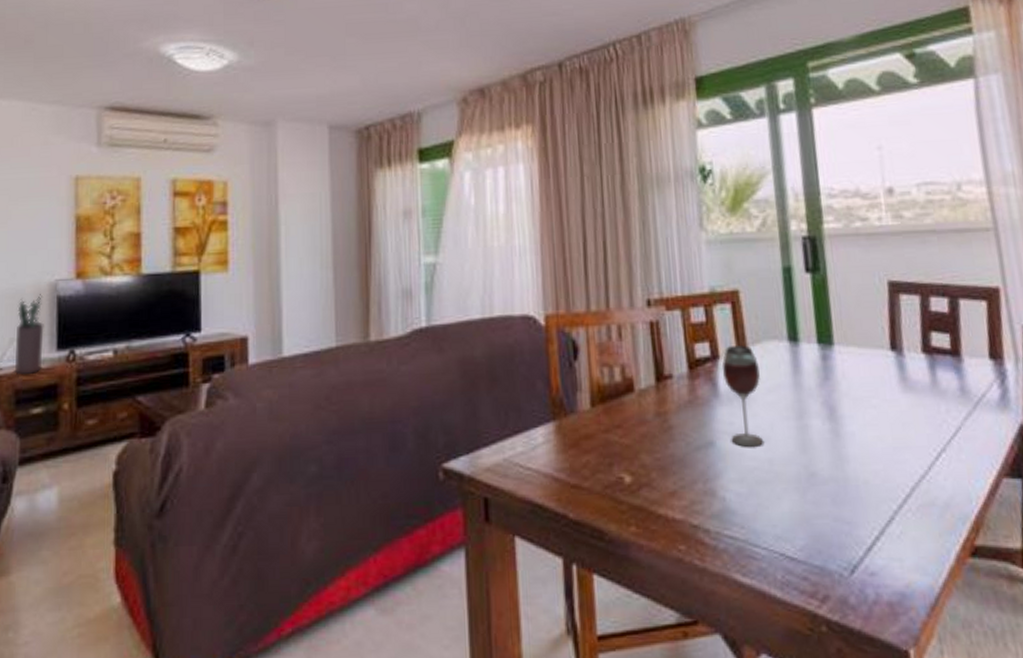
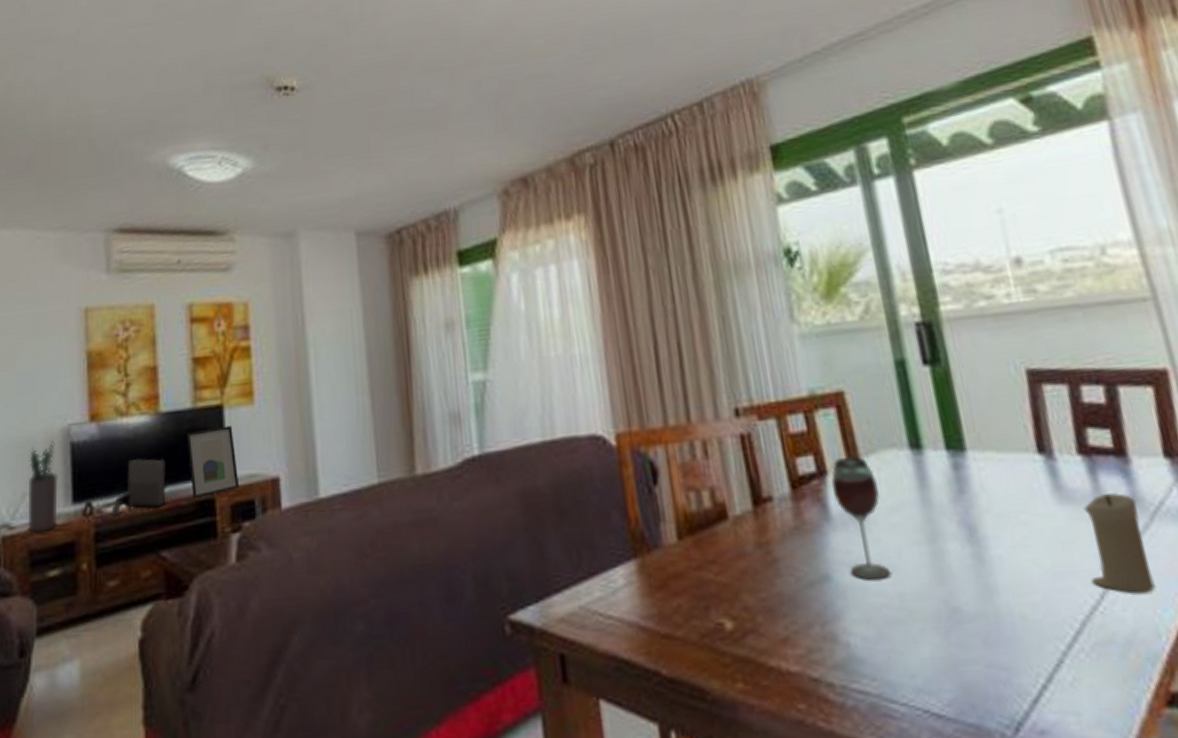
video game console: none [94,313,146,364] -> present [113,458,167,516]
picture frame: none [164,289,211,352] -> present [186,426,239,499]
candle: none [922,386,972,467] -> present [1083,493,1156,593]

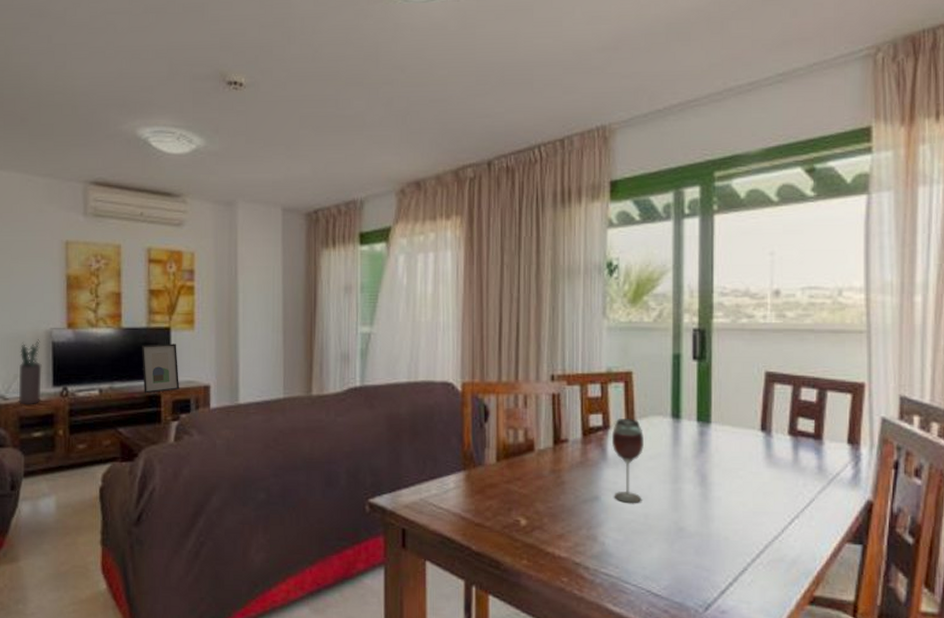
video game console: present [113,458,167,516] -> none [83,359,125,399]
candle: present [1083,493,1156,593] -> none [778,464,821,532]

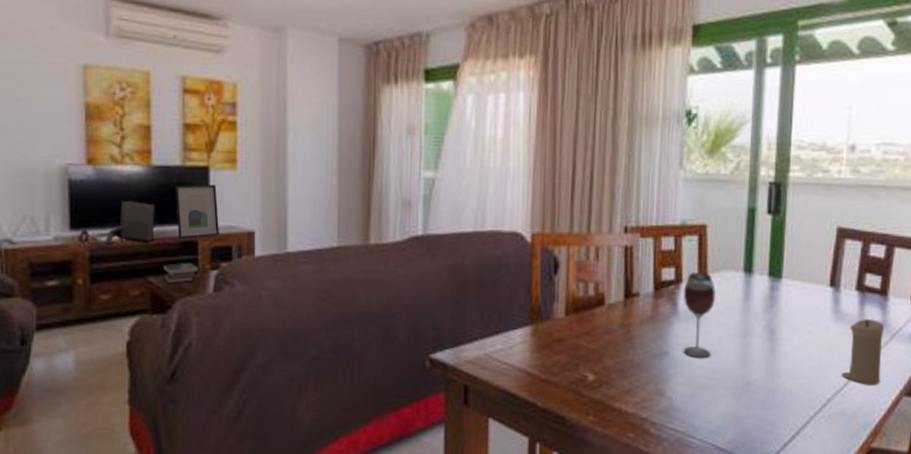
vase: present [19,339,42,405] -> none [29,176,56,251]
video game console: none [83,359,125,399] -> present [106,200,156,245]
books: none [132,414,161,433] -> present [164,262,198,283]
candle: none [778,464,821,532] -> present [842,319,885,385]

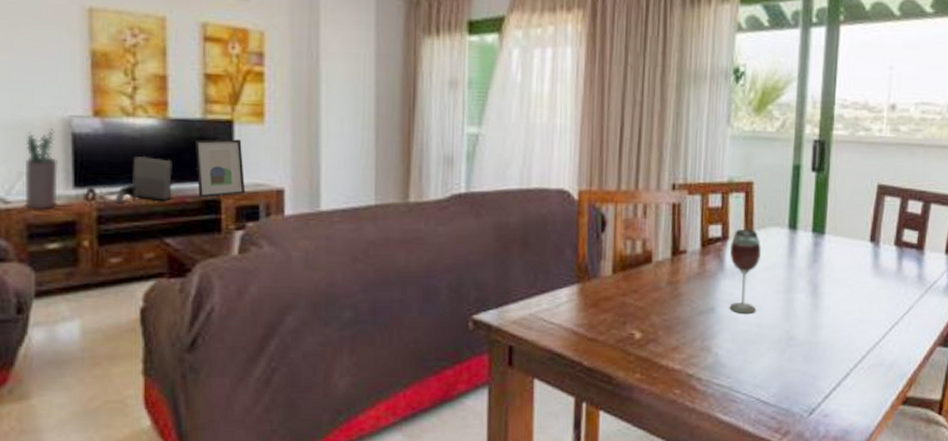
vase: none [29,176,56,251] -> present [25,129,58,210]
books: present [164,262,198,283] -> none [182,222,221,245]
candle: present [842,319,885,385] -> none [880,273,921,337]

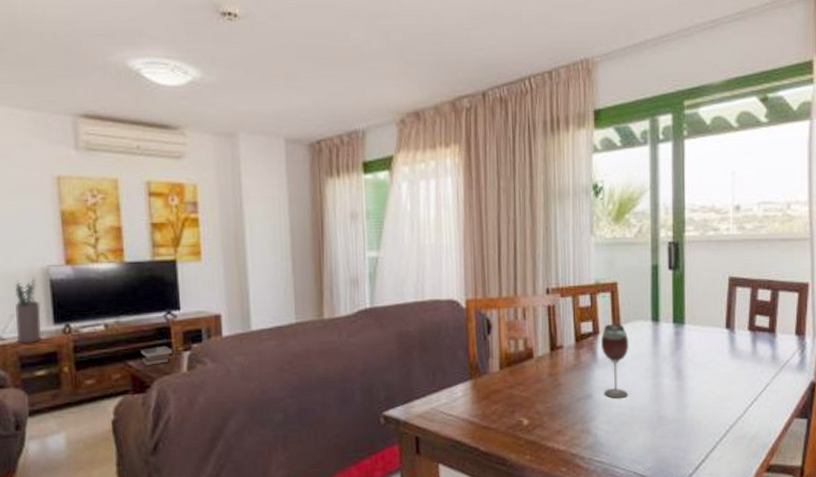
video game console: present [116,155,174,204] -> none [87,294,132,335]
books: none [182,222,221,245] -> present [141,346,172,365]
picture frame: present [194,139,245,198] -> none [146,276,189,326]

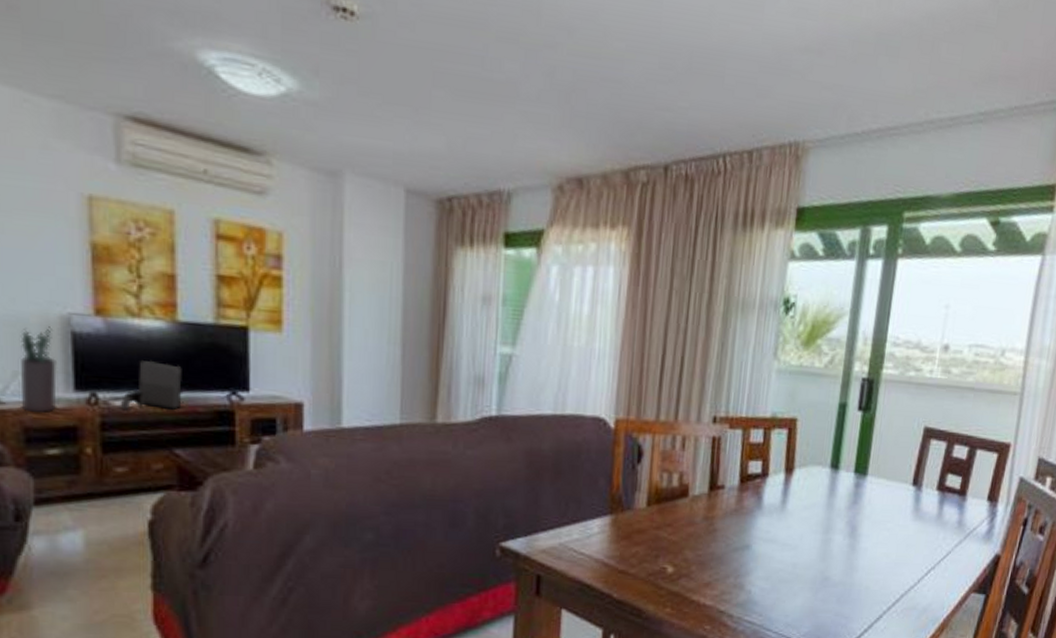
video game console: none [87,294,132,335] -> present [121,360,184,411]
books: present [141,346,172,365] -> none [193,434,235,457]
wineglass: present [600,324,628,398] -> none [765,466,801,552]

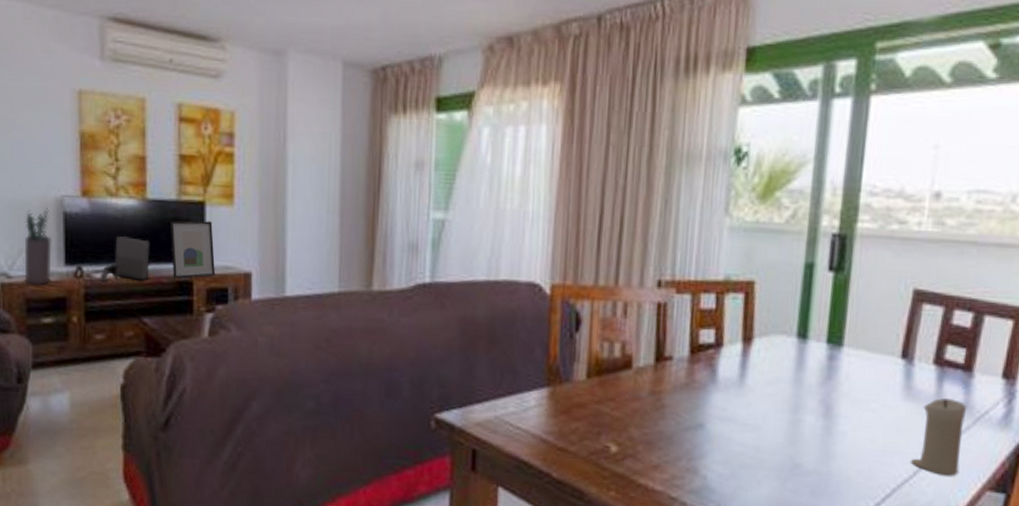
picture frame: none [206,346,261,408] -> present [170,220,215,279]
candle: none [916,518,961,582] -> present [911,398,968,476]

